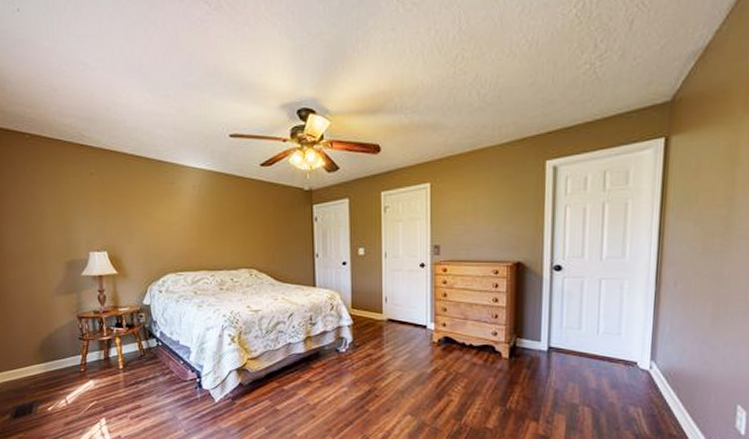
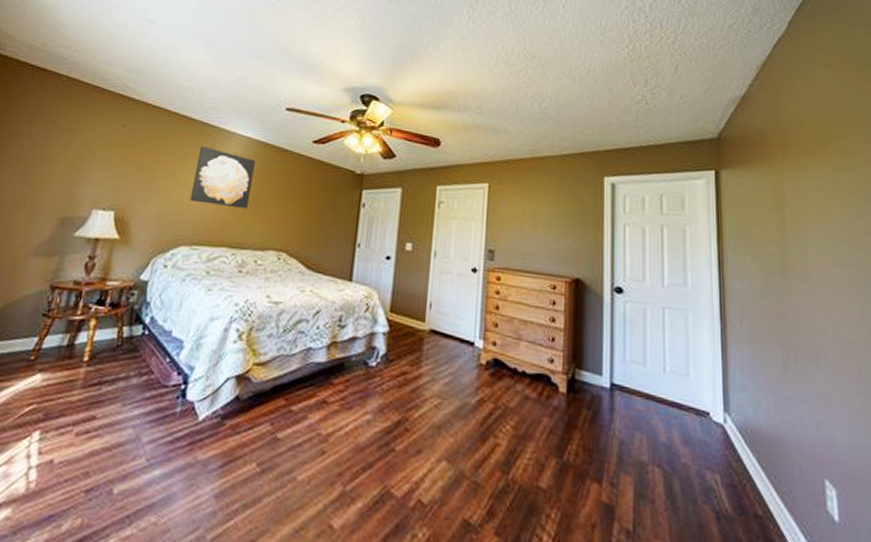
wall art: none [161,183,215,236] -> present [189,146,256,209]

